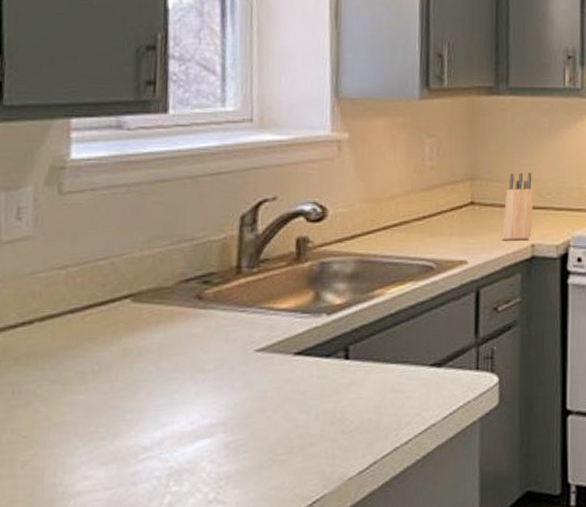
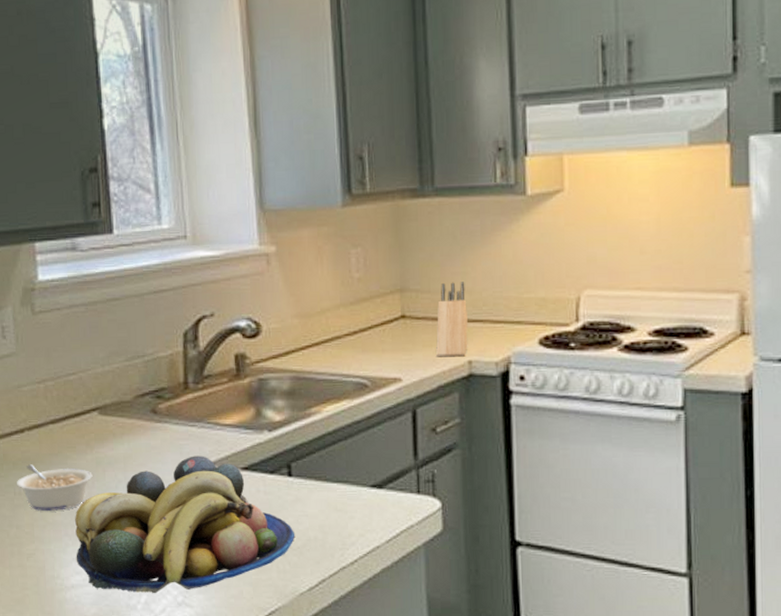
legume: none [16,359,117,411] -> present [16,464,93,511]
fruit bowl: none [86,342,348,494] -> present [75,455,296,594]

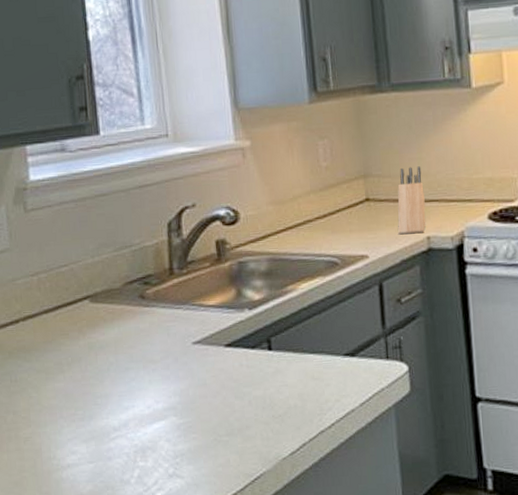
legume: present [16,464,93,511] -> none [12,352,85,396]
fruit bowl: present [75,455,296,594] -> none [69,335,277,468]

